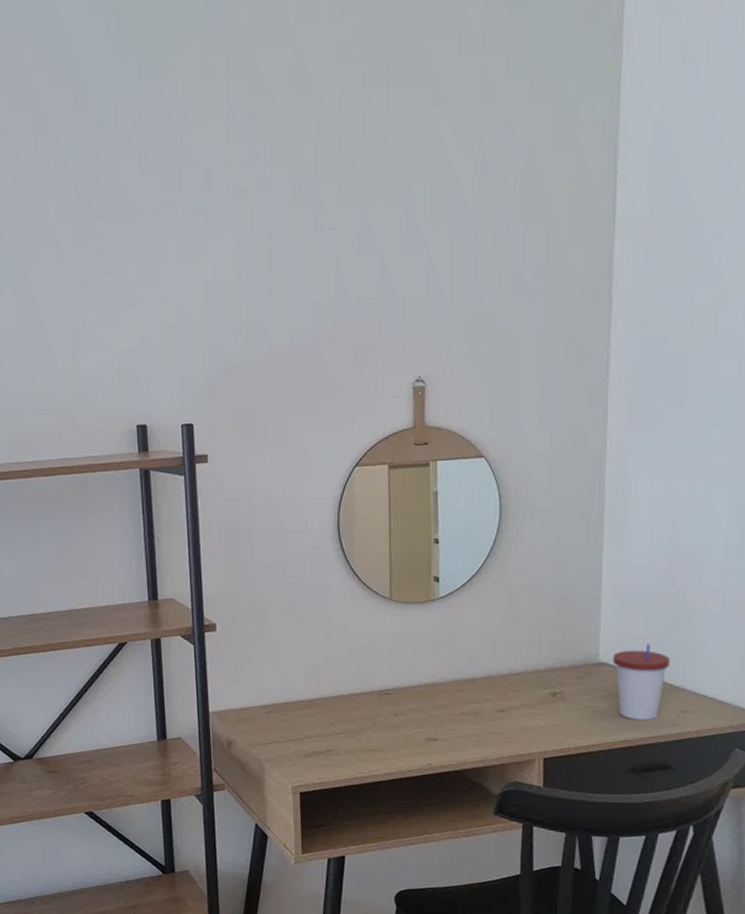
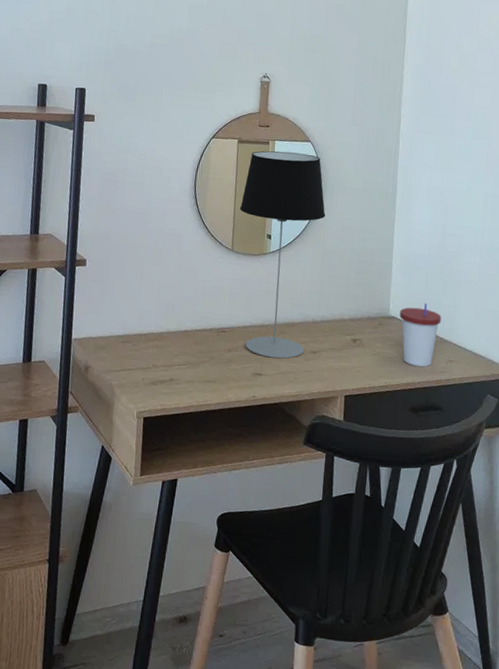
table lamp: none [396,473,509,721] -> present [239,150,326,359]

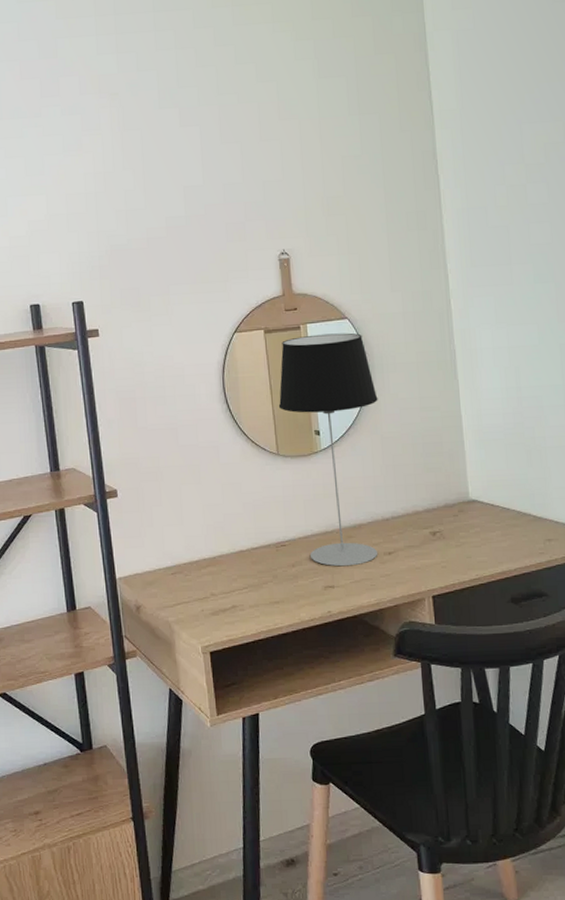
cup: present [399,303,441,367] -> none [481,479,531,552]

